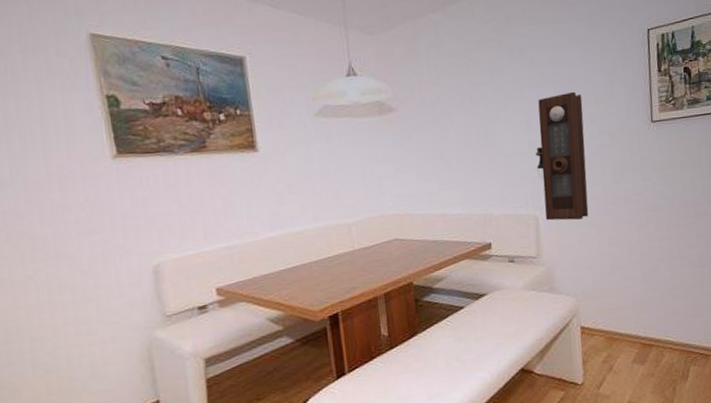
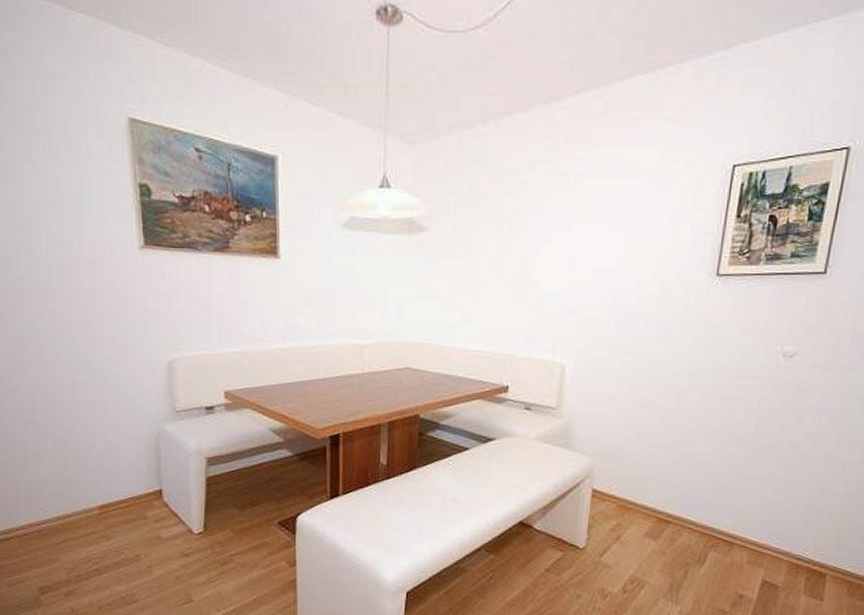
pendulum clock: present [535,91,589,221] -> none [572,230,639,376]

